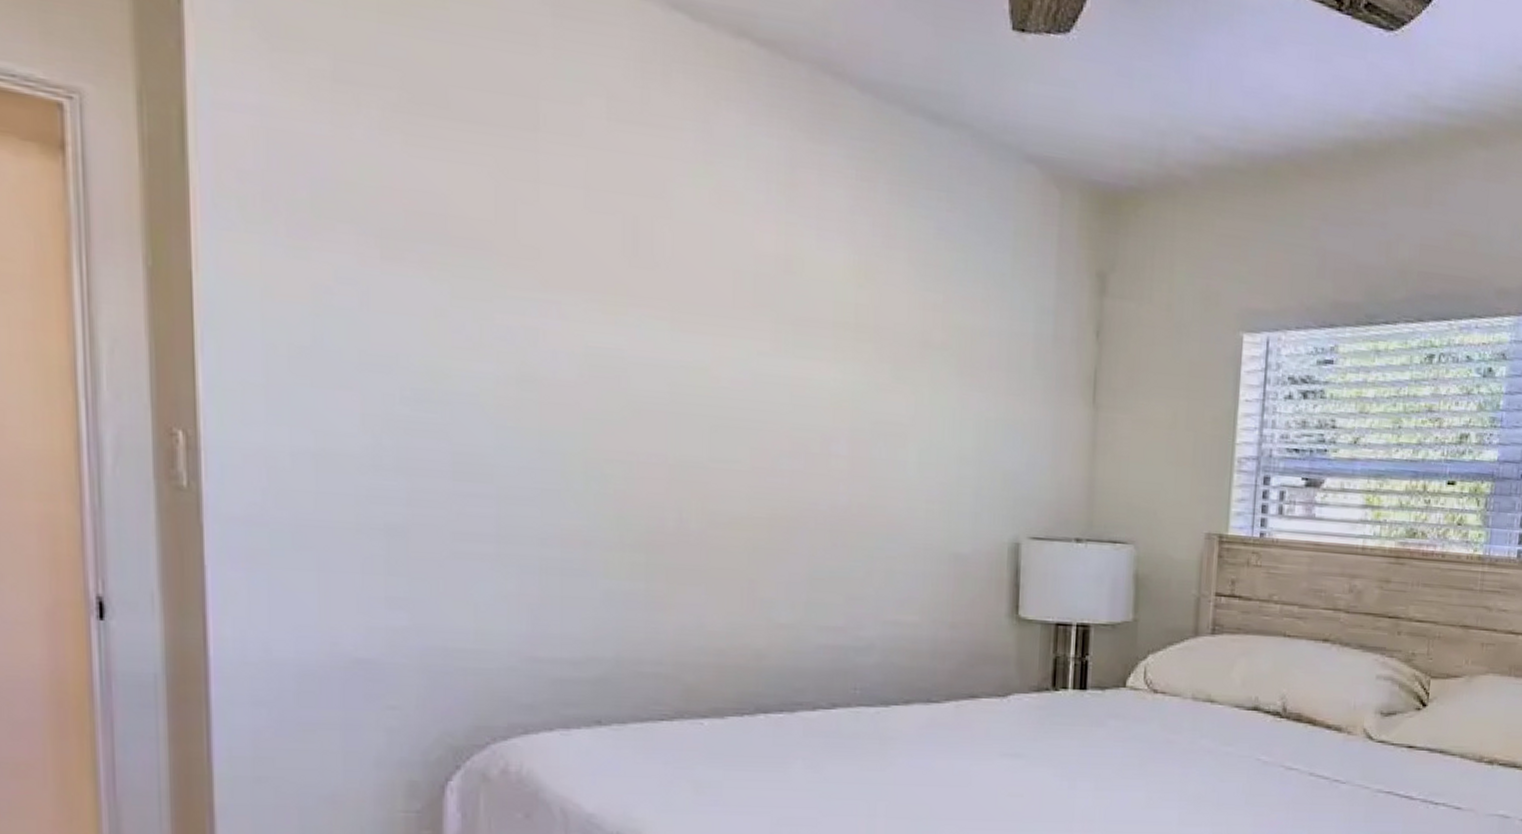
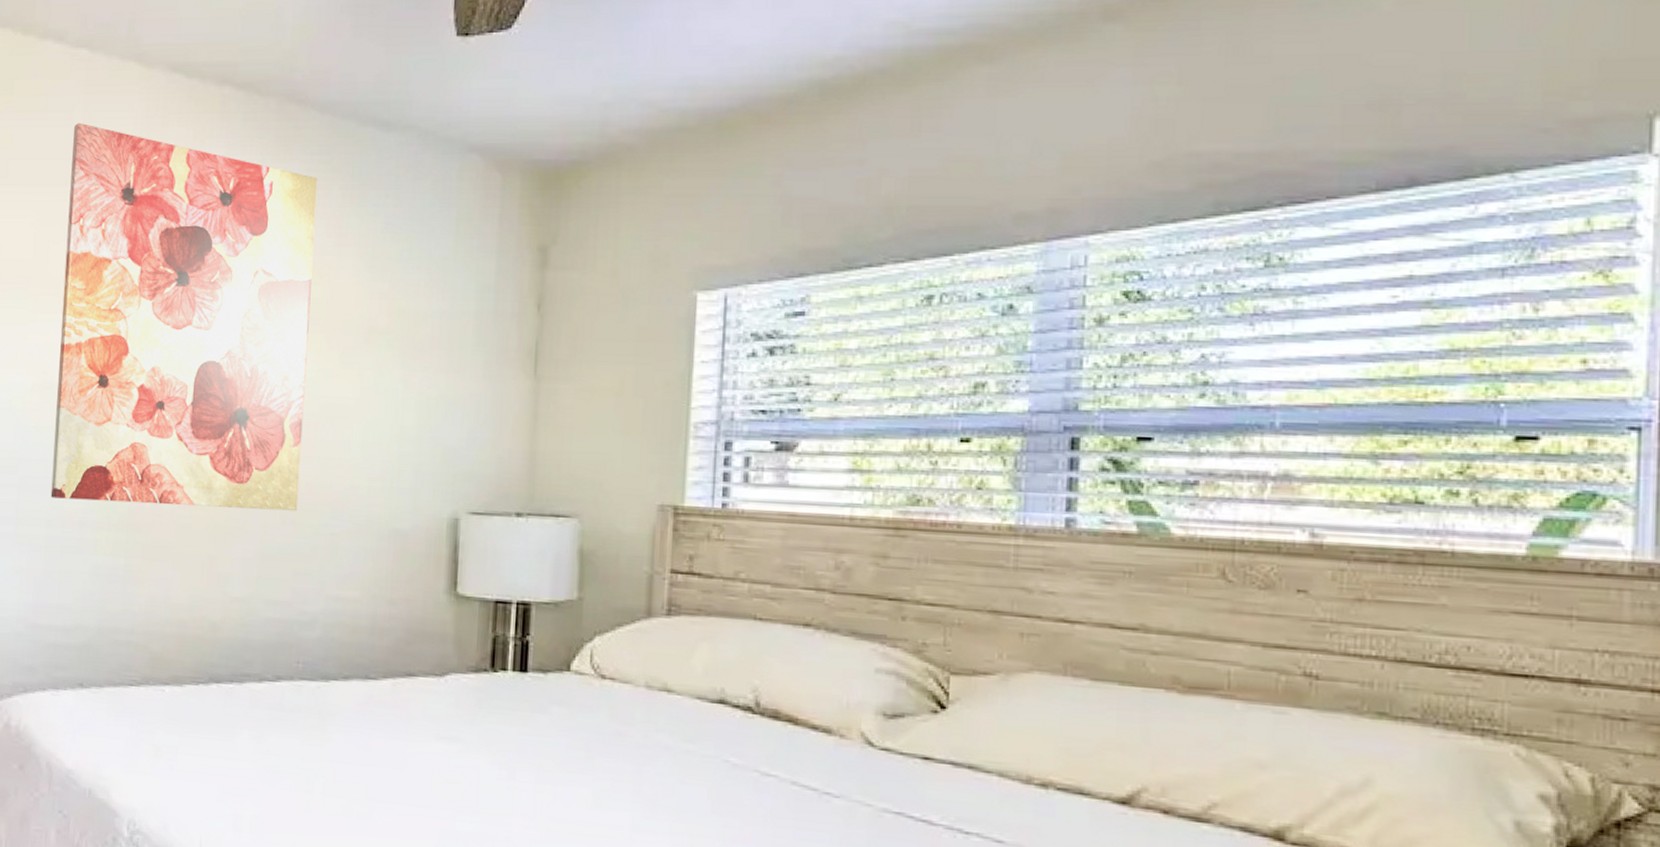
wall art: none [540,52,860,533] -> present [50,122,318,511]

